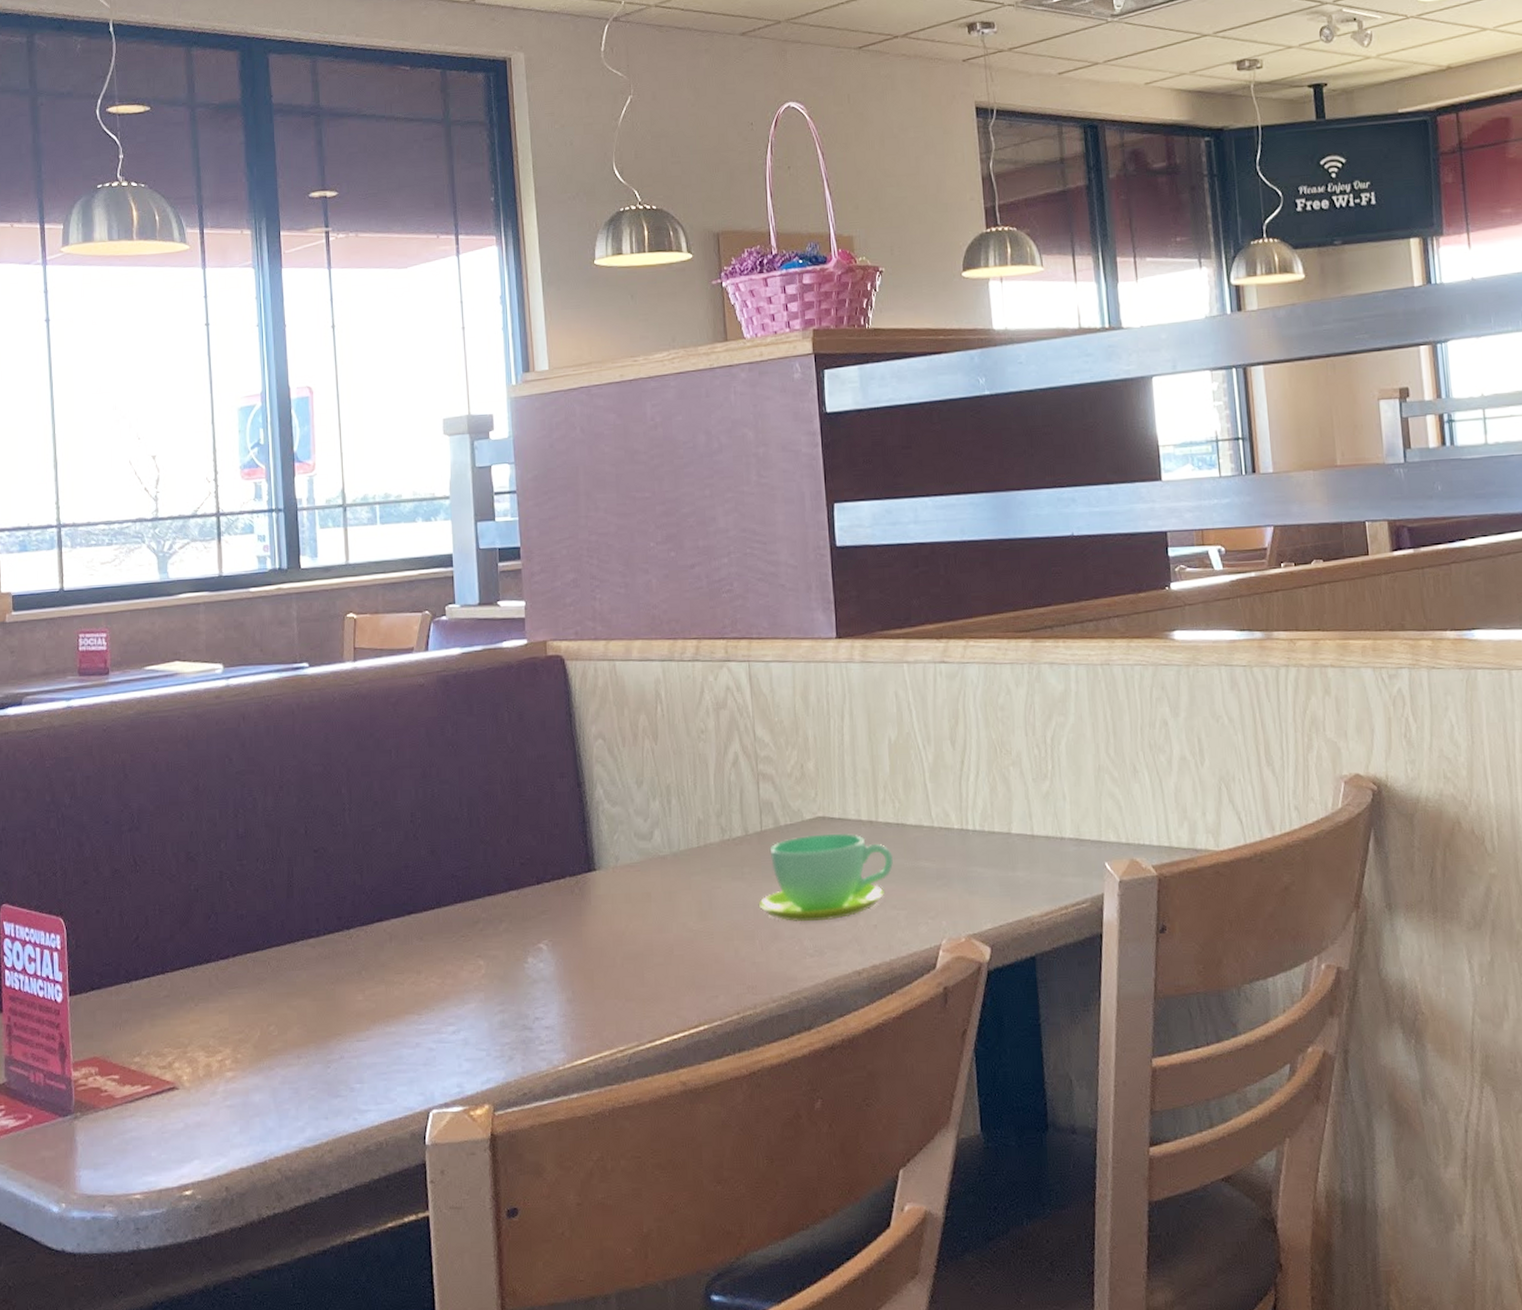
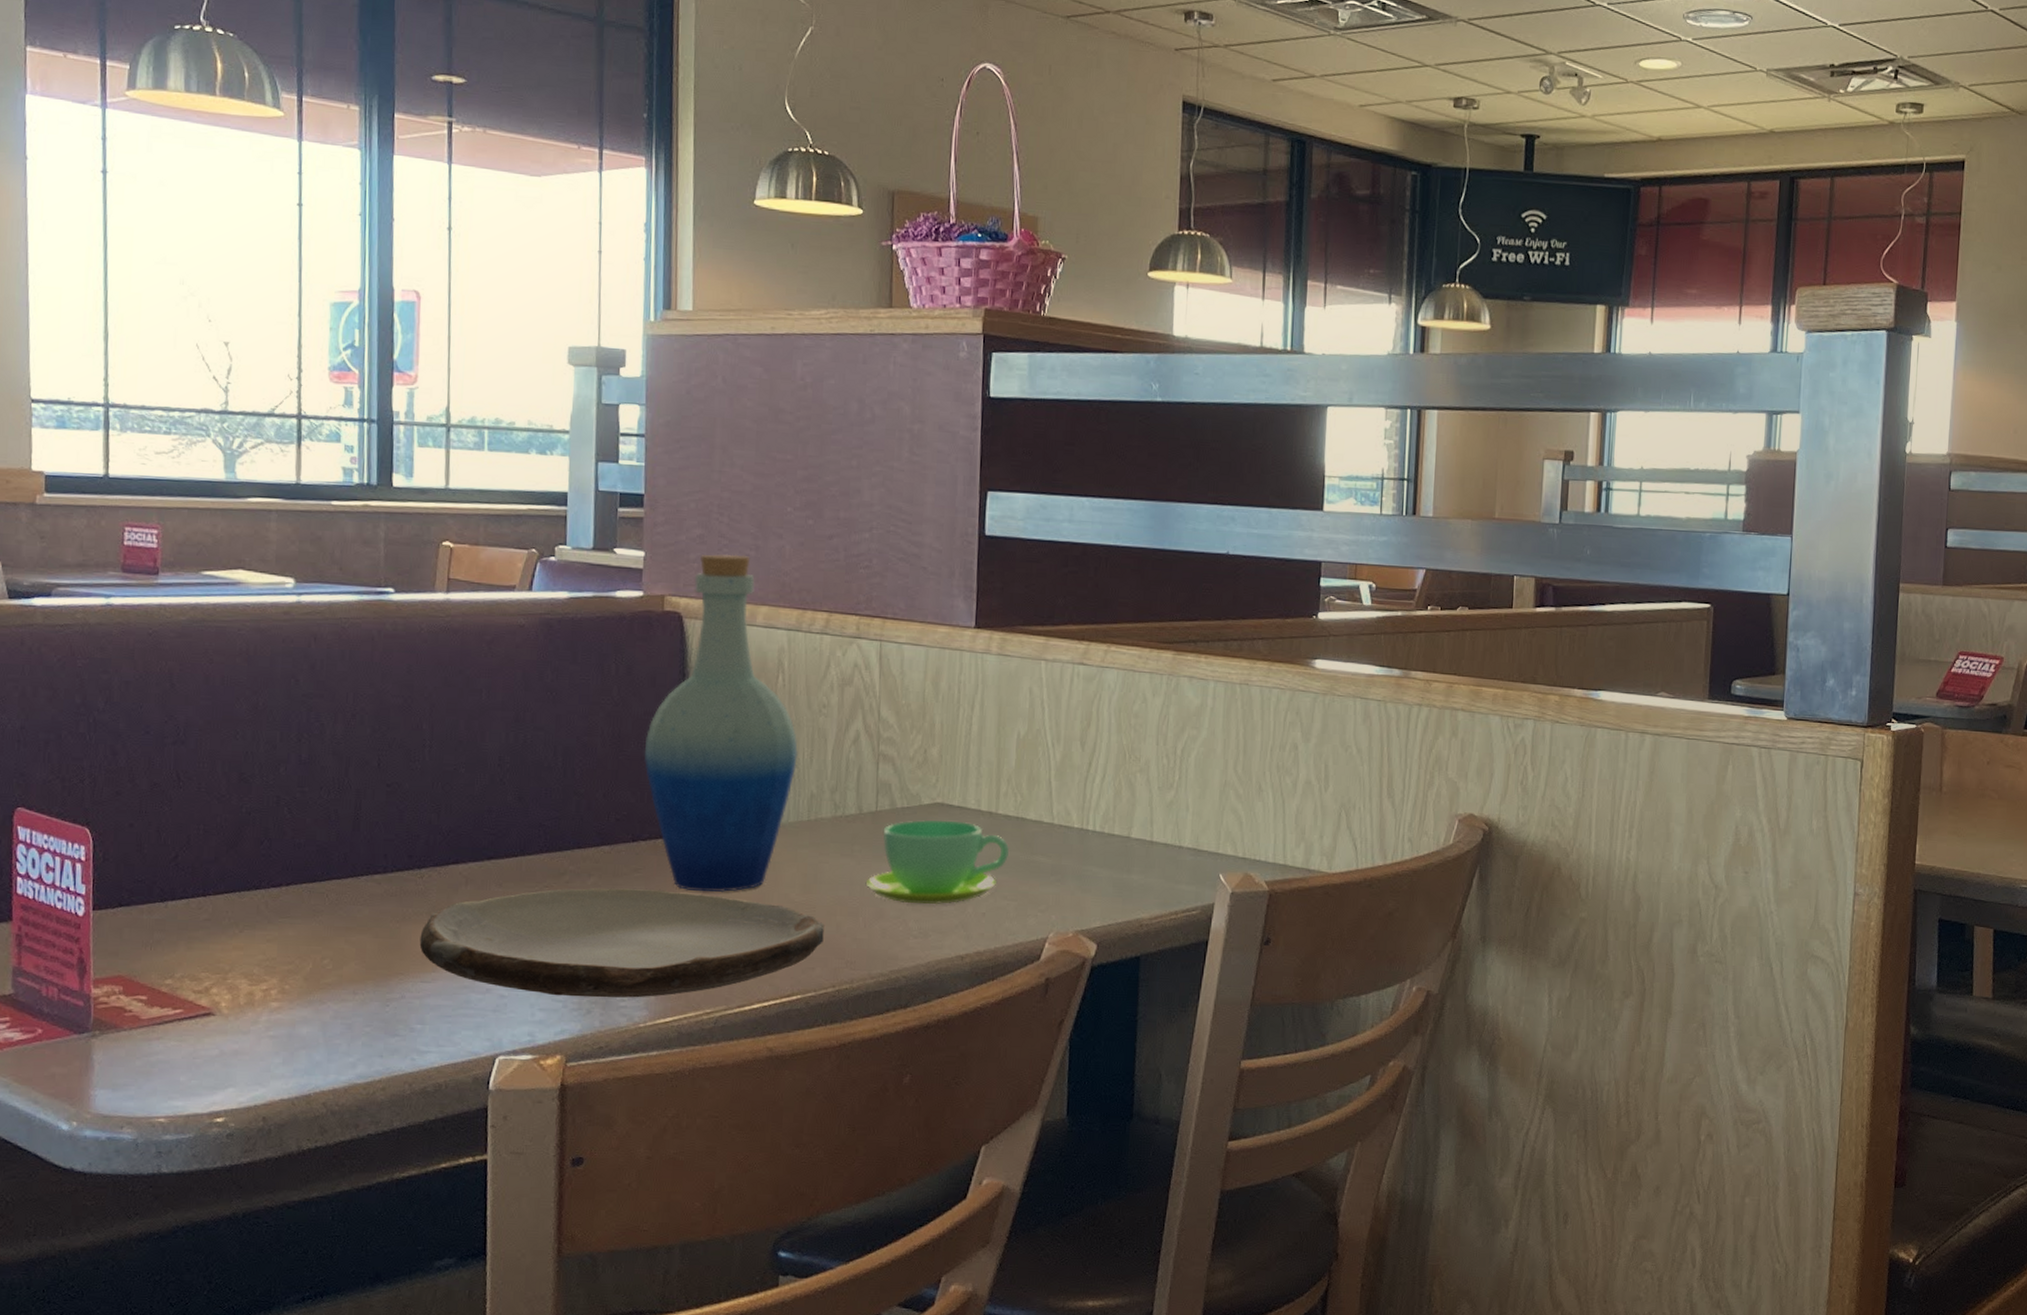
plate: none [353,930,724,1045] -> present [419,888,824,998]
bottle: none [540,593,682,928] -> present [644,554,798,893]

